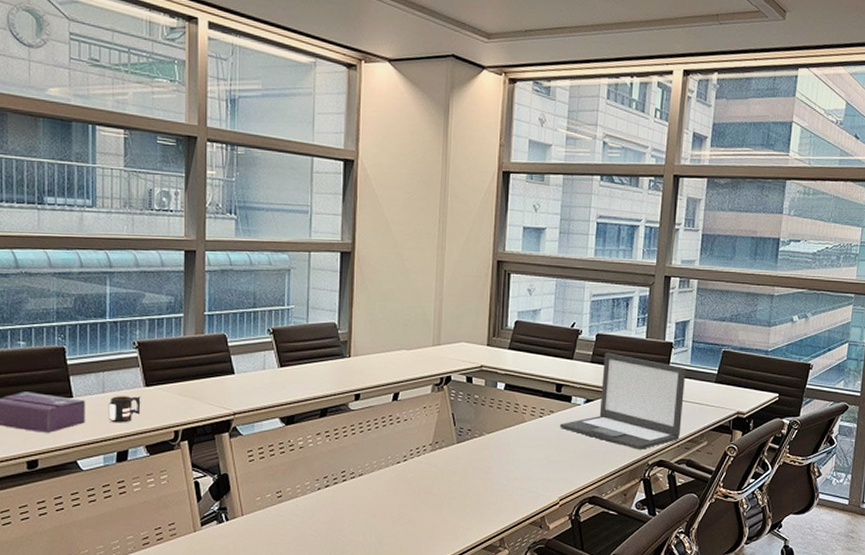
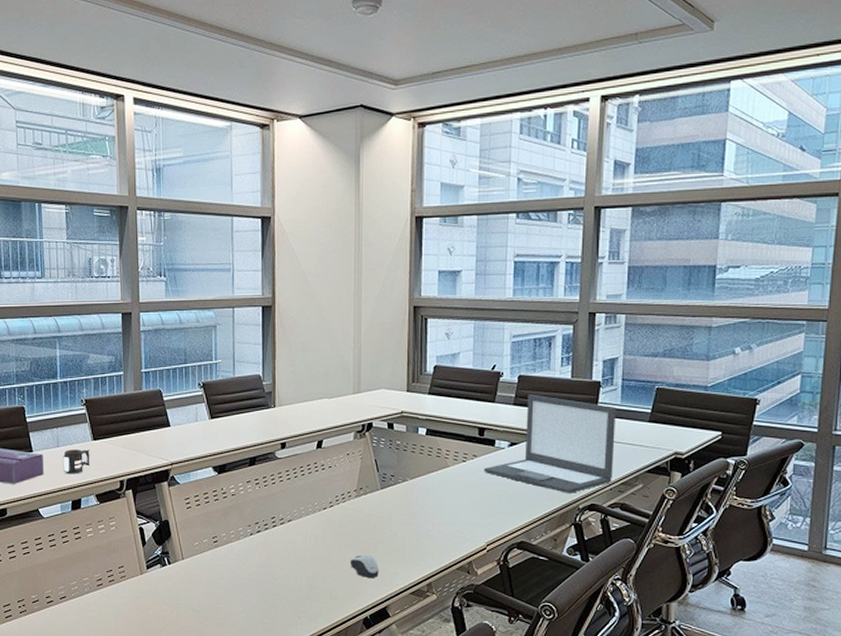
computer mouse: none [423,510,452,533] -> present [351,555,379,577]

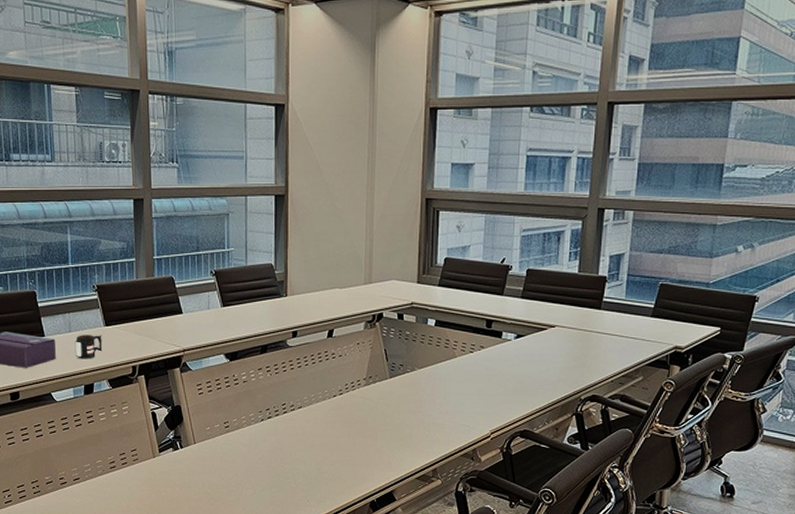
computer mouse: present [351,555,379,577] -> none [359,441,386,463]
laptop: present [483,394,617,493] -> none [490,288,621,385]

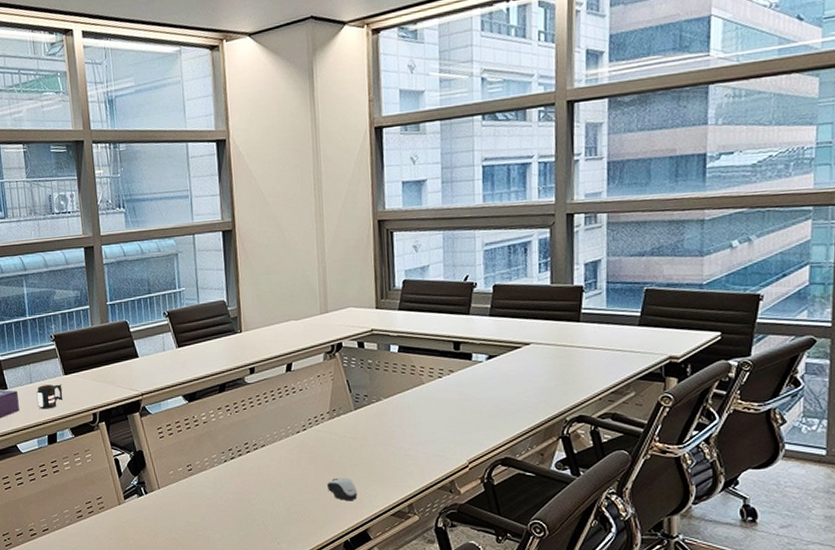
computer mouse: none [359,441,386,463] -> present [327,477,357,500]

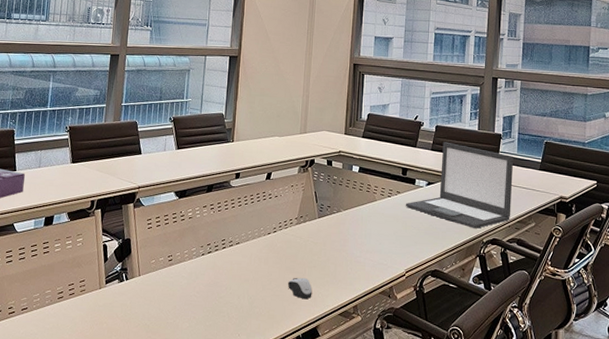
mug: present [36,384,63,409] -> none [41,170,68,193]
laptop: none [461,304,602,406] -> present [405,142,514,228]

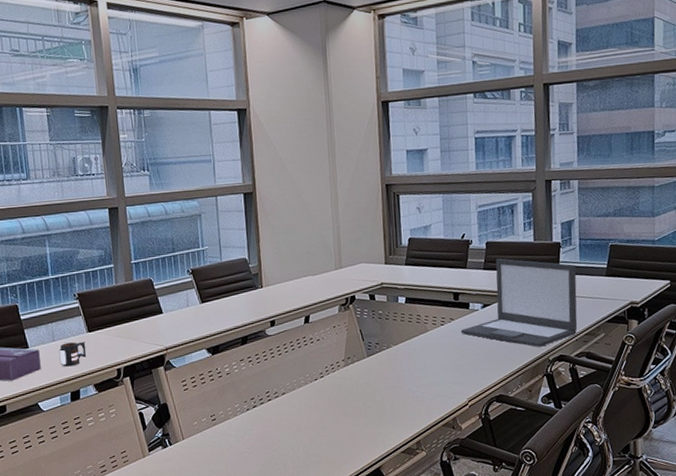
mug: none [41,170,68,193] -> present [58,341,87,367]
computer mouse: present [288,277,312,299] -> none [343,419,371,441]

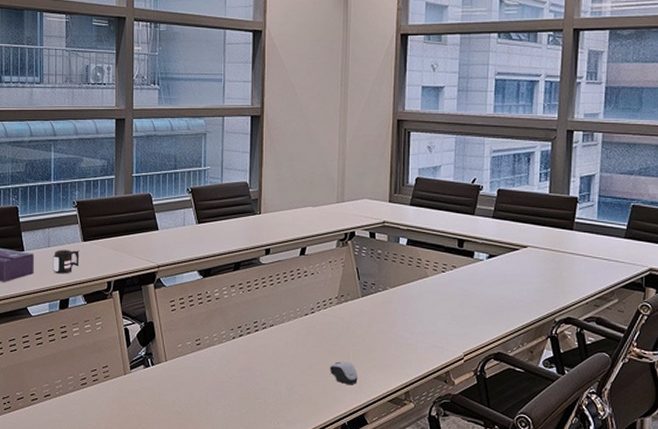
computer mouse: none [343,419,371,441] -> present [330,362,358,384]
laptop: present [460,258,578,347] -> none [462,208,593,306]

